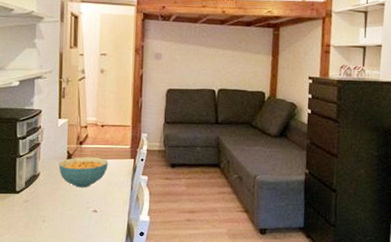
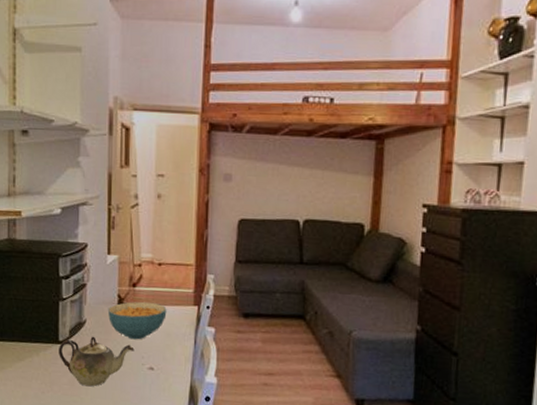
teapot: none [16,186,81,228] -> present [59,336,134,387]

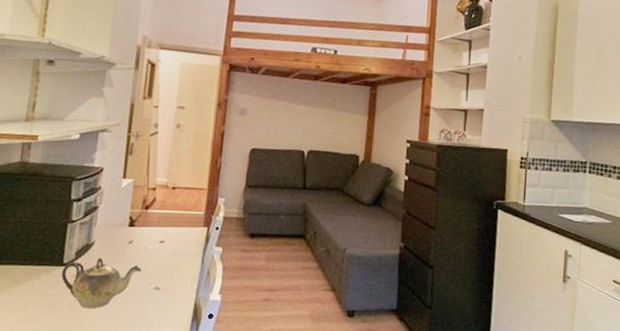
cereal bowl: present [107,301,167,340] -> none [118,223,177,261]

